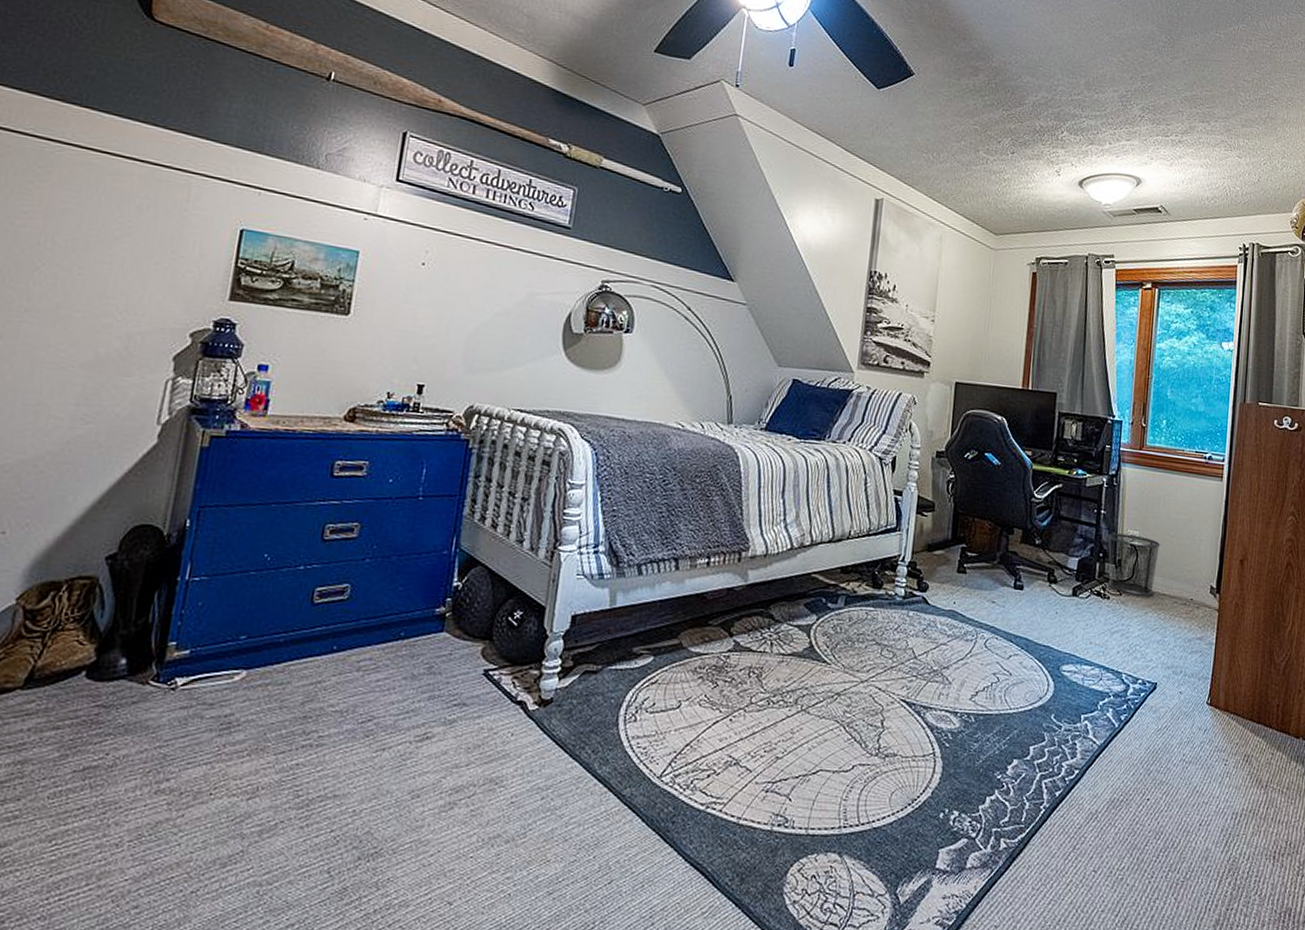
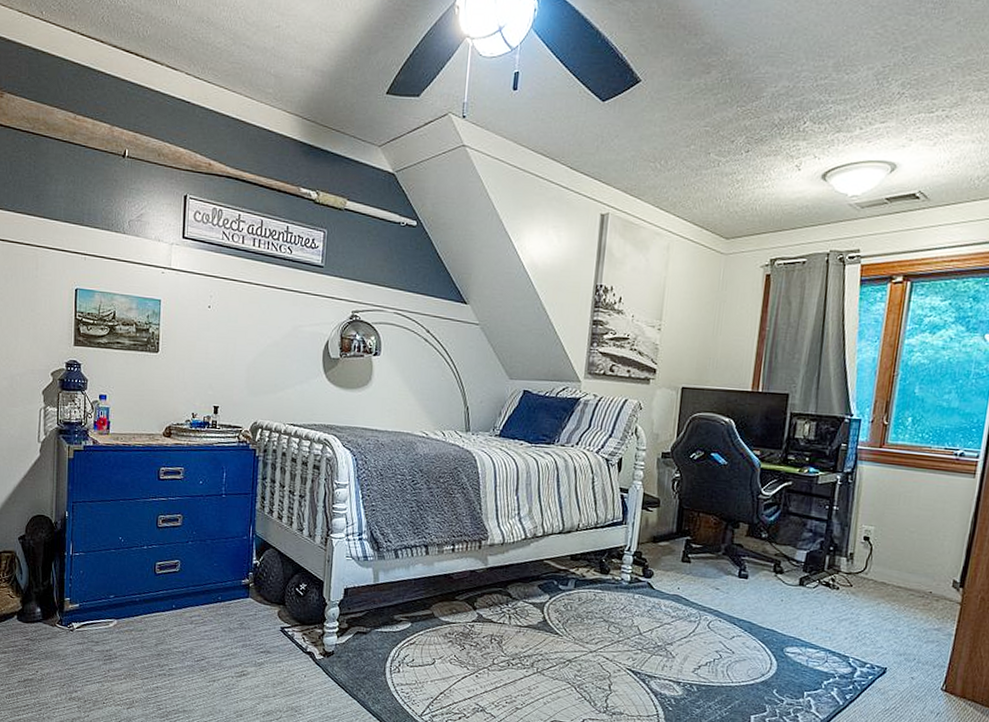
waste bin: present [1108,533,1161,596] -> none [838,528,899,588]

